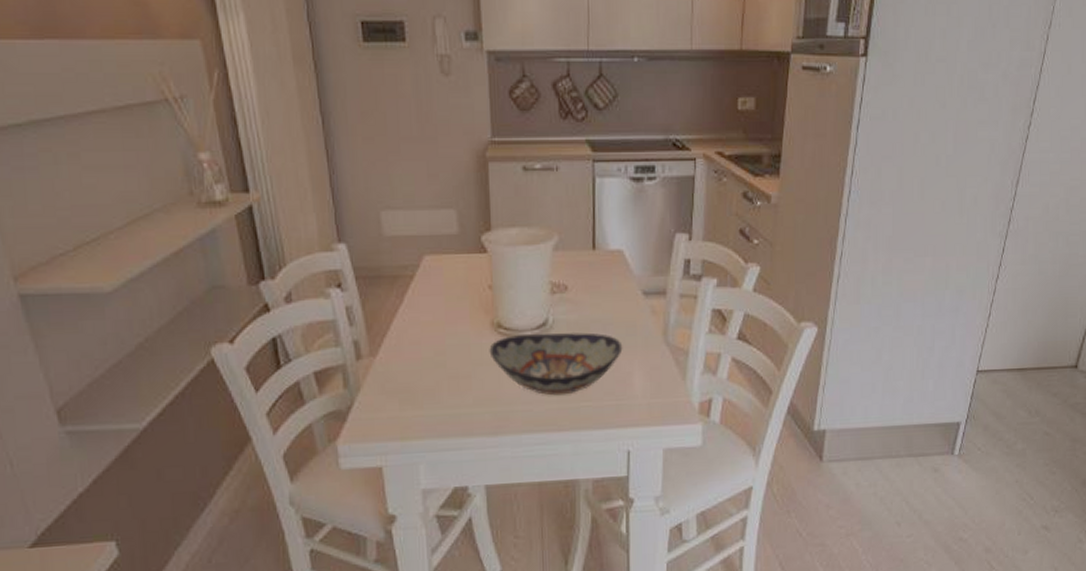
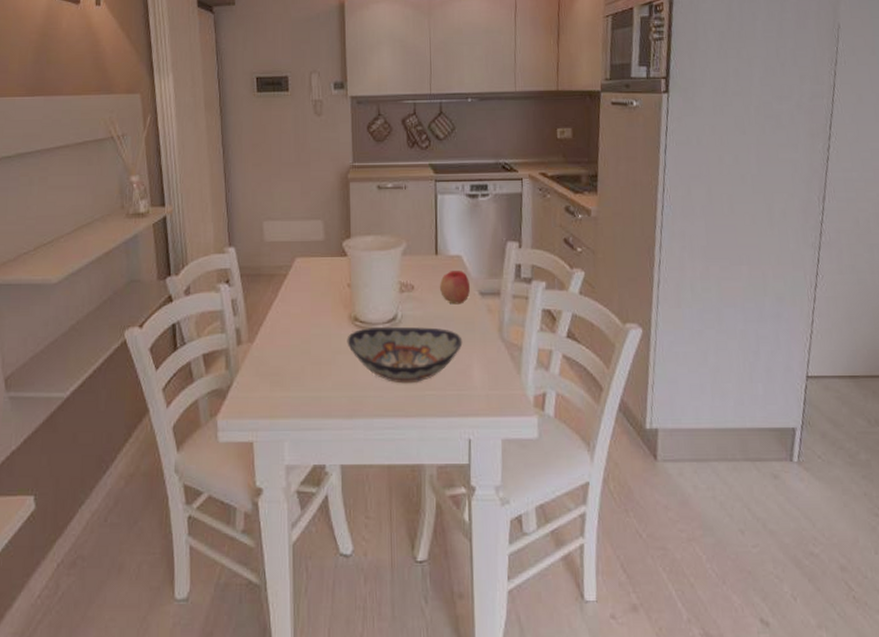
apple: none [598,268,633,306] -> present [440,271,471,305]

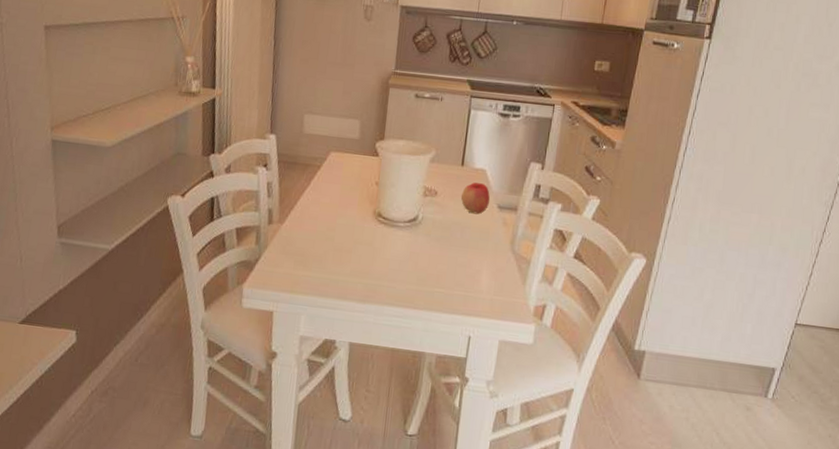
decorative bowl: present [347,327,463,384] -> none [368,224,476,280]

